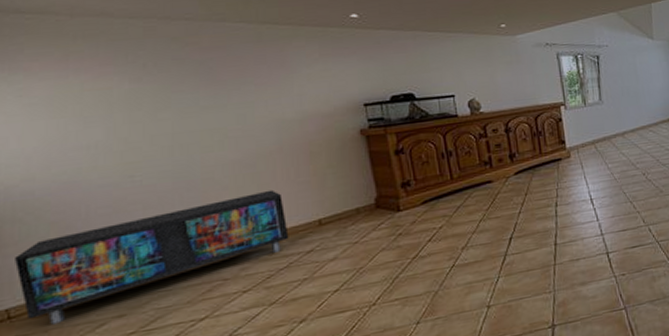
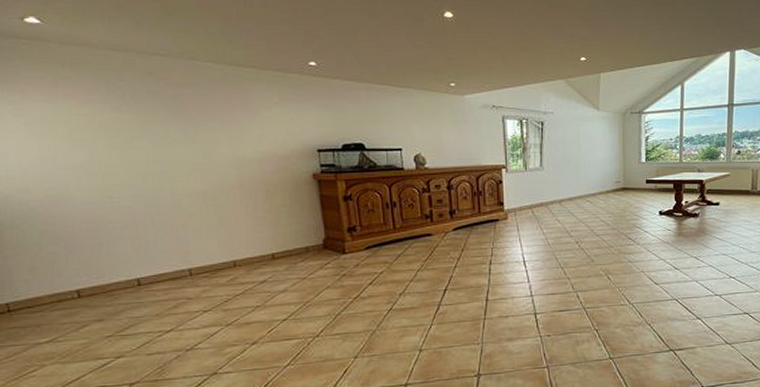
storage cabinet: present [15,189,289,325] -> none [14,222,245,321]

